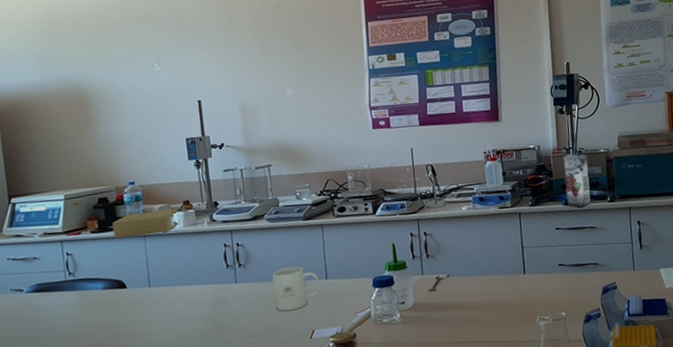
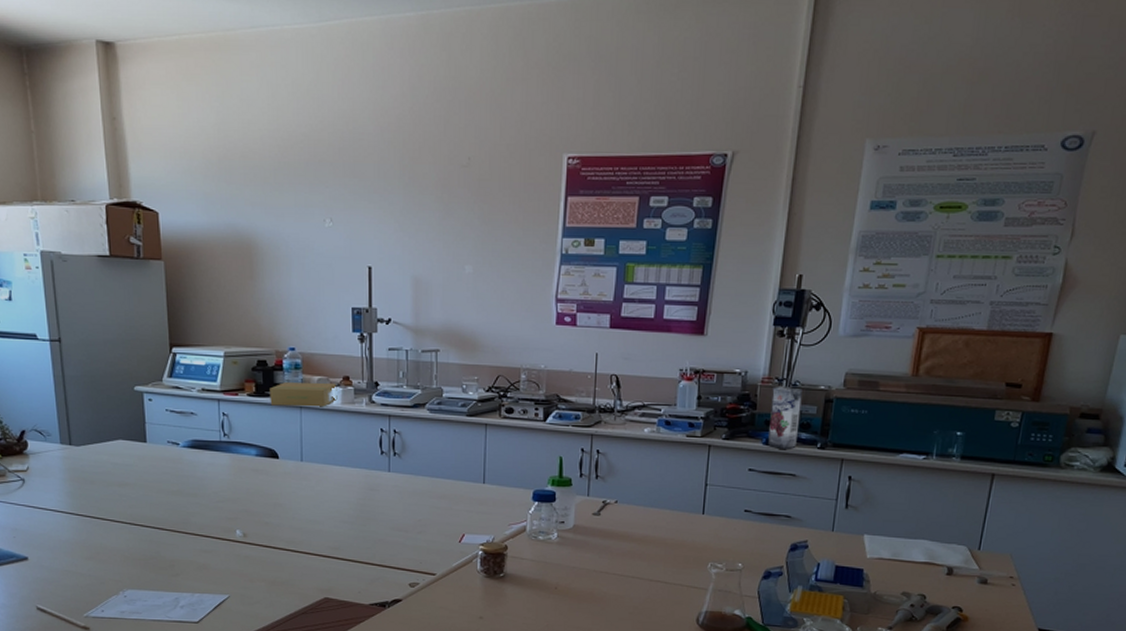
mug: present [272,266,320,312] -> none [426,464,476,511]

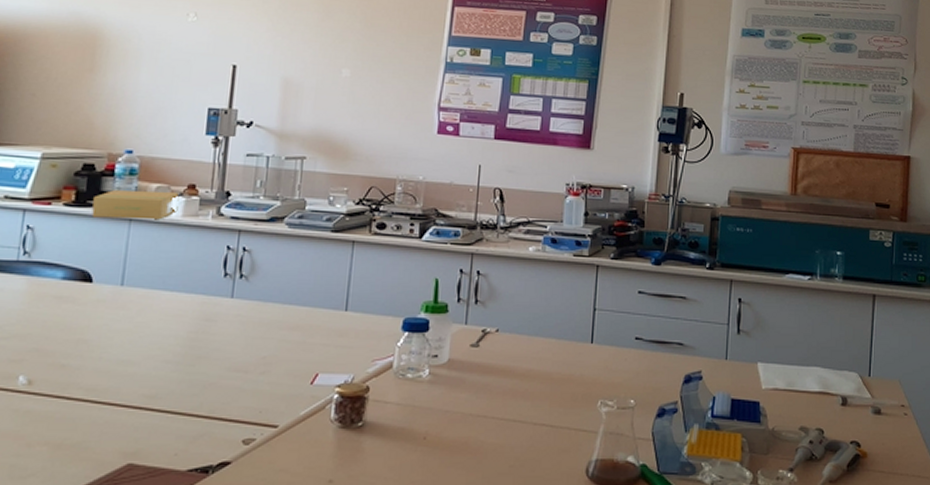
juice carton: present [768,385,803,450] -> none [657,202,689,271]

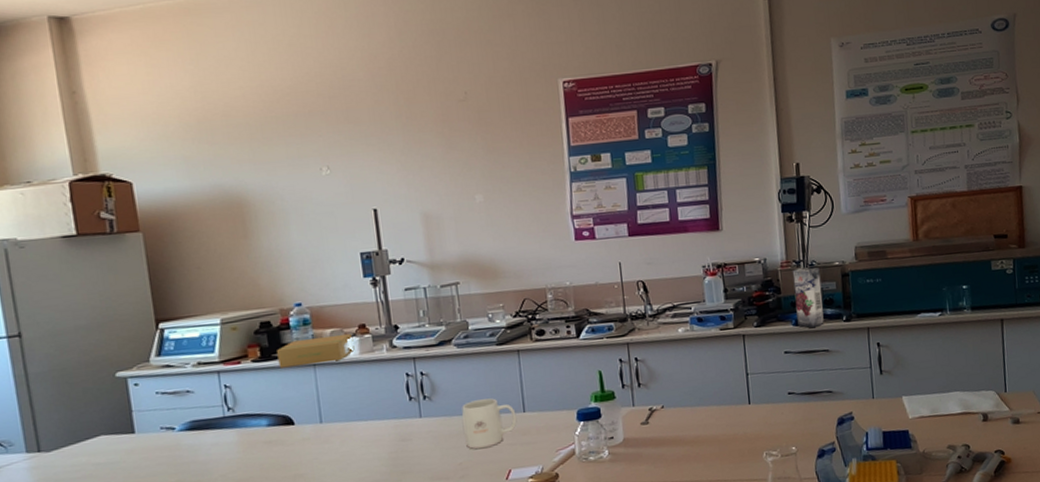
mug: none [275,289,337,345] -> present [461,398,517,450]
juice carton: none [657,202,689,271] -> present [792,266,824,329]

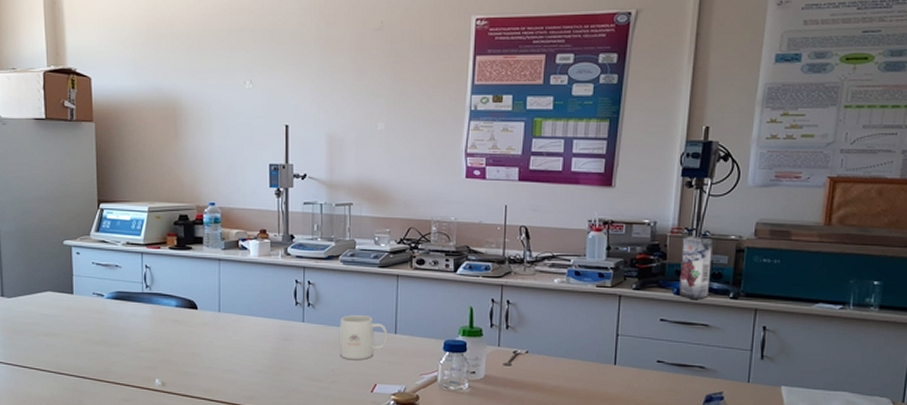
box: present [277,333,355,369] -> none [190,235,254,260]

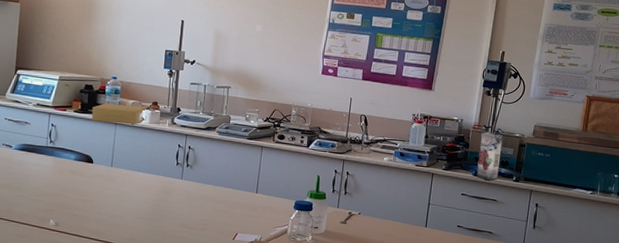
box: none [190,235,254,260] -> present [91,103,147,125]
mug: present [339,315,388,361] -> none [209,176,251,214]

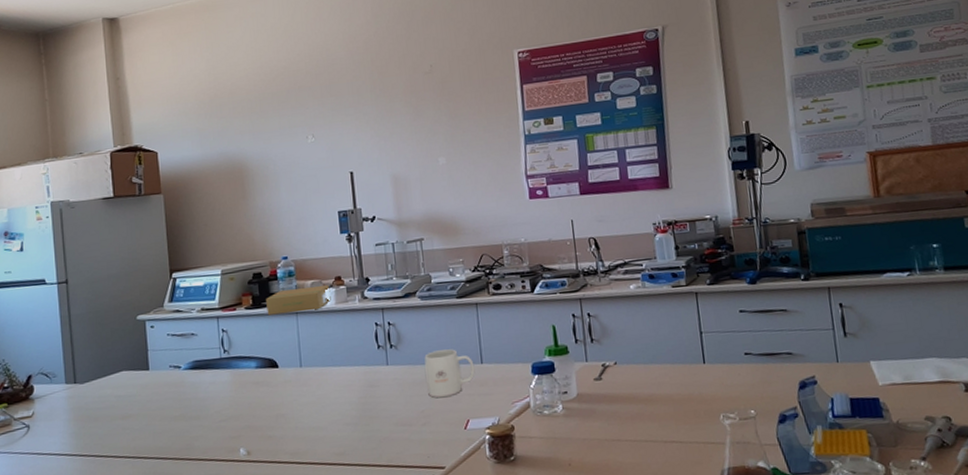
mug: none [209,176,251,214] -> present [424,349,475,399]
juice carton: present [477,132,503,181] -> none [745,224,781,287]

